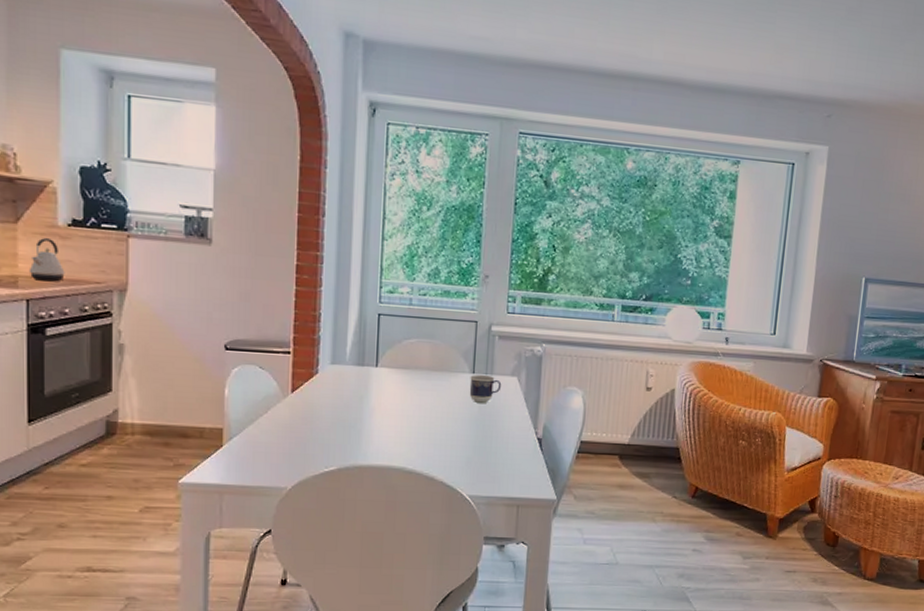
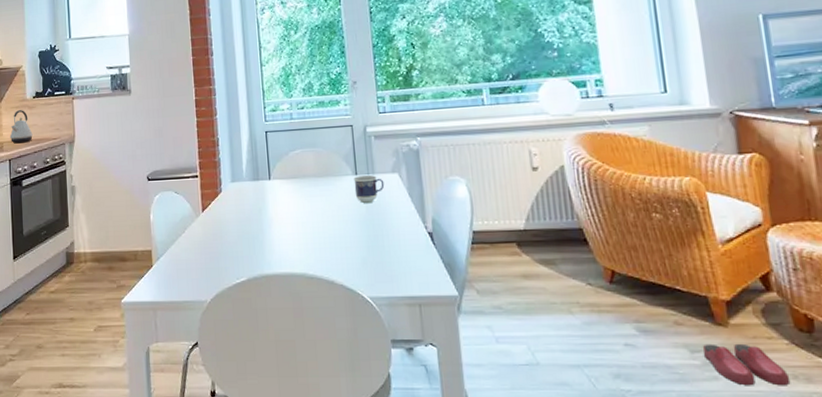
slippers: none [753,552,811,586] -> present [703,343,791,385]

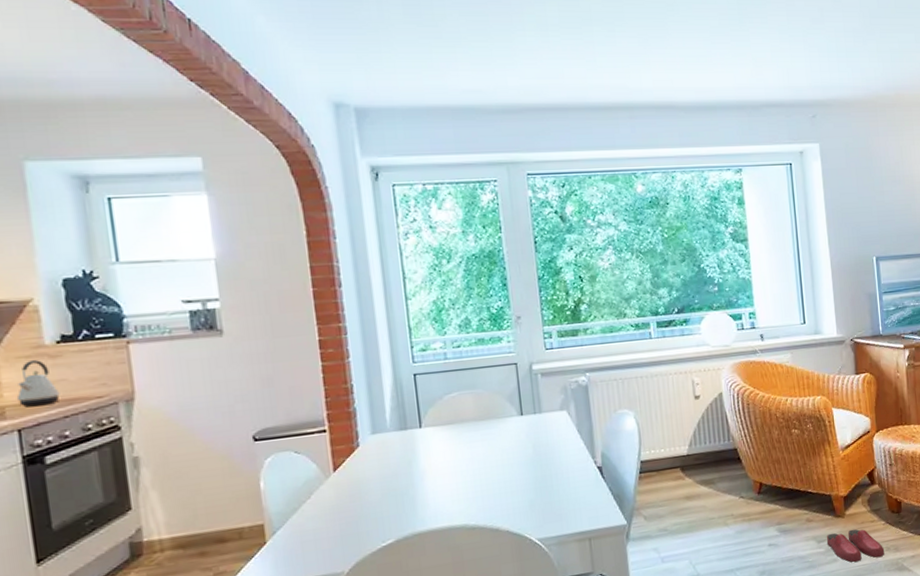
cup: present [353,174,385,203] -> none [519,414,553,444]

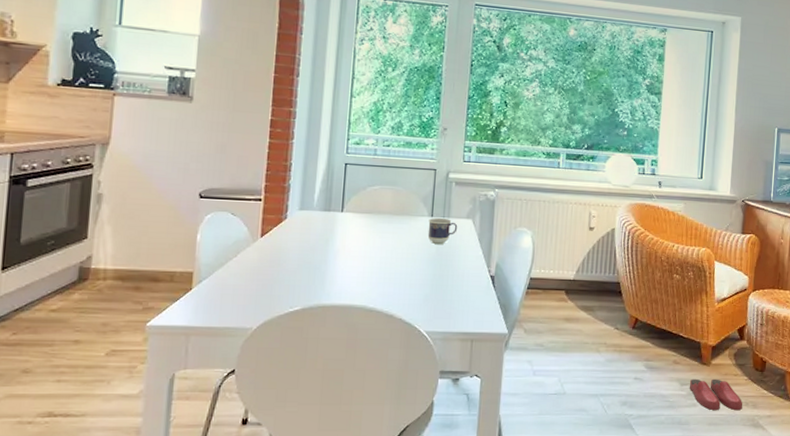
kettle: present [16,360,60,408] -> none [15,96,51,137]
cup: none [519,414,553,444] -> present [427,217,458,244]

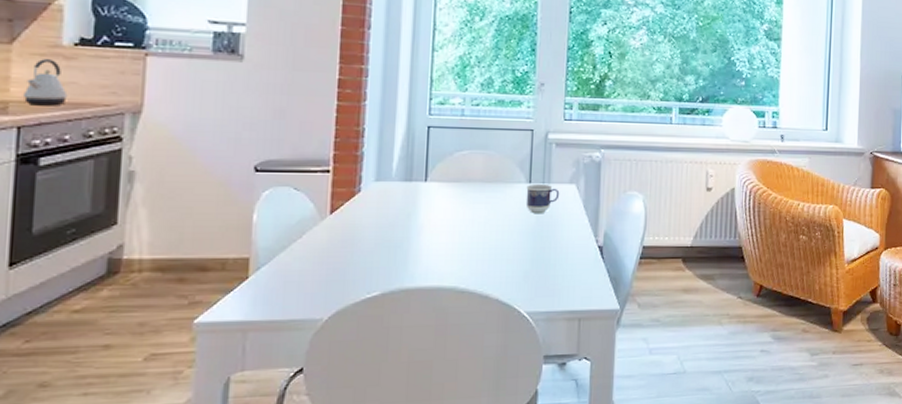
kettle: none [15,96,51,137] -> present [22,59,68,106]
slippers: present [690,378,743,410] -> none [821,346,878,380]

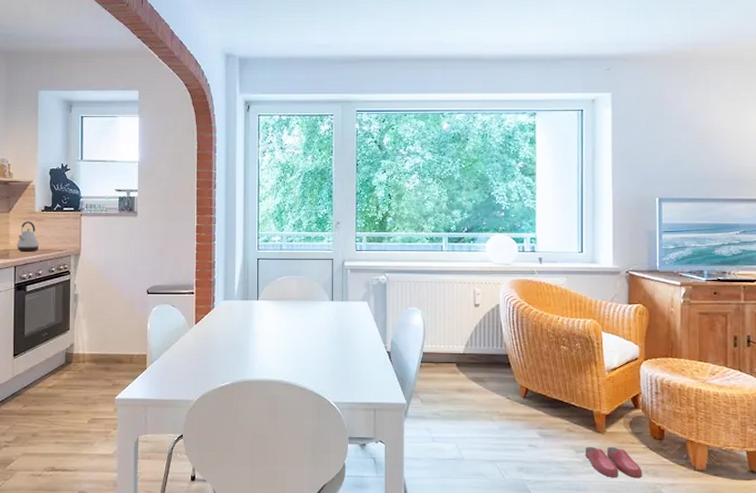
cup: present [525,183,560,213] -> none [330,301,355,324]
slippers: none [821,346,878,380] -> present [586,446,643,478]

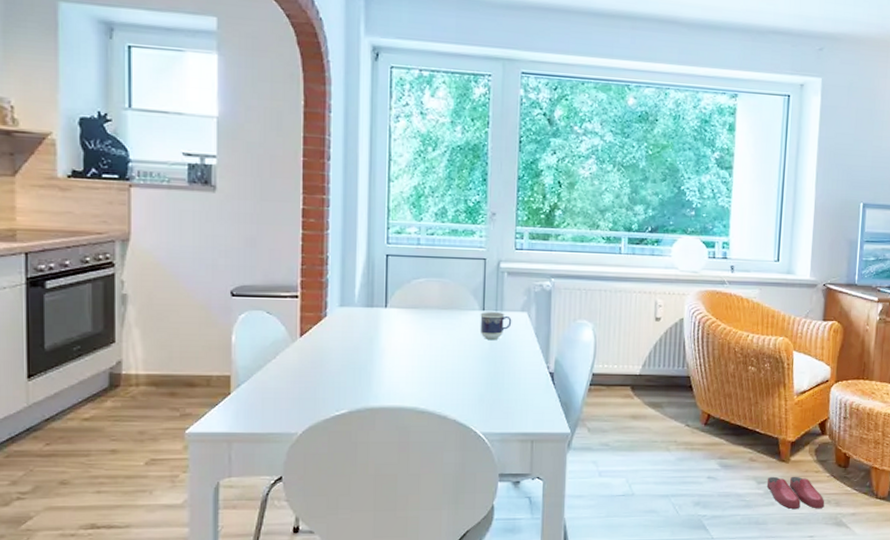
kettle: present [16,221,40,252] -> none [27,190,65,234]
cup: none [330,301,355,324] -> present [480,311,512,339]

